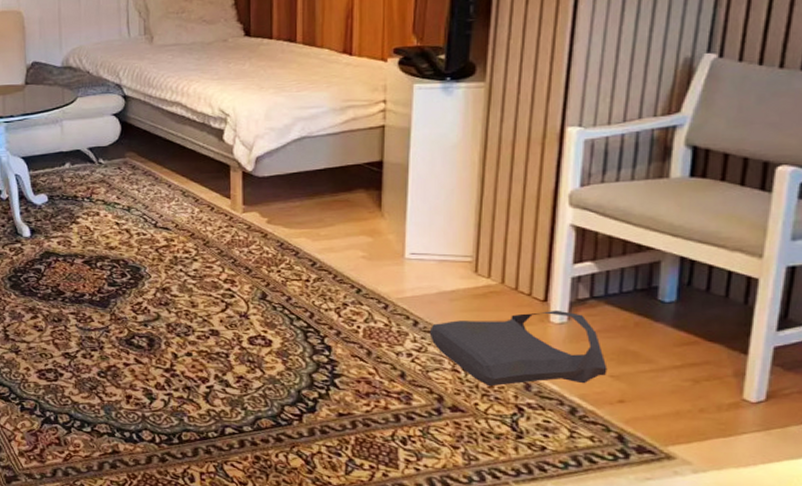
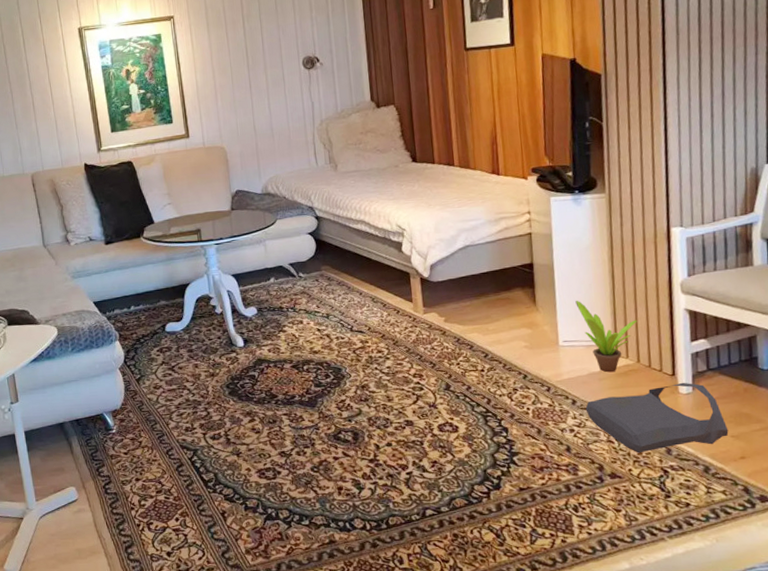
potted plant: none [431,207,507,293] -> present [575,300,637,373]

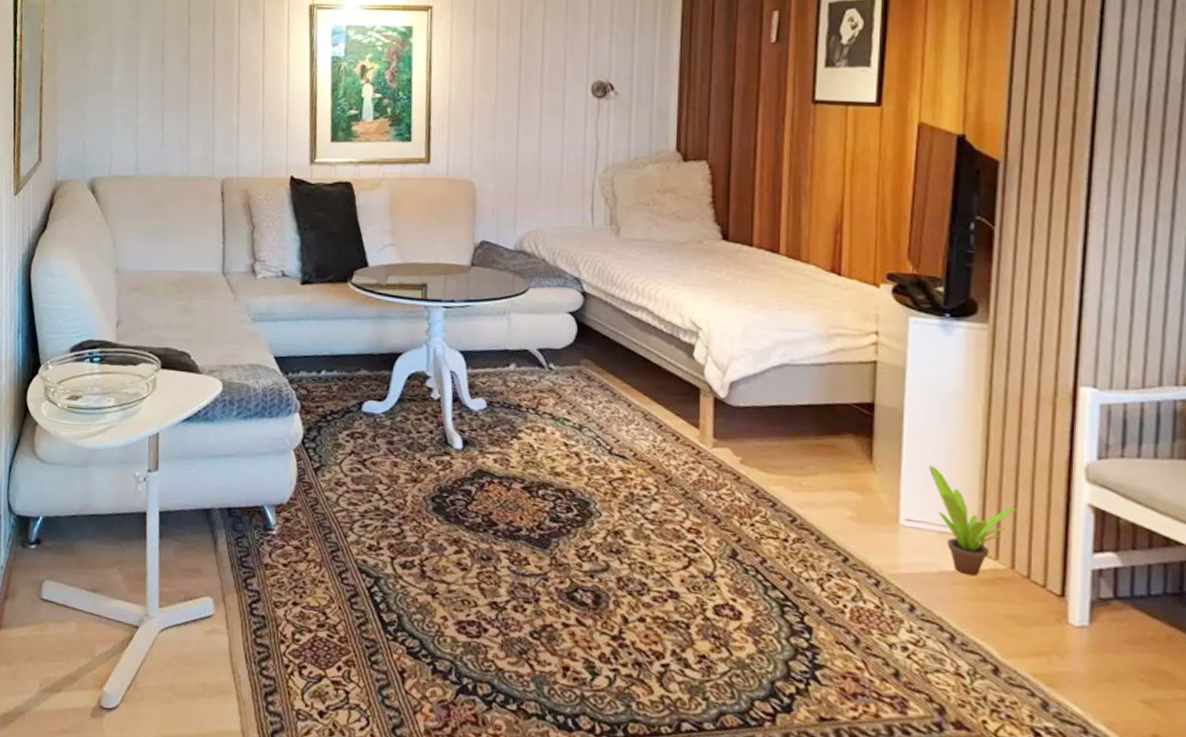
bag: present [585,382,729,453] -> none [928,608,1138,709]

